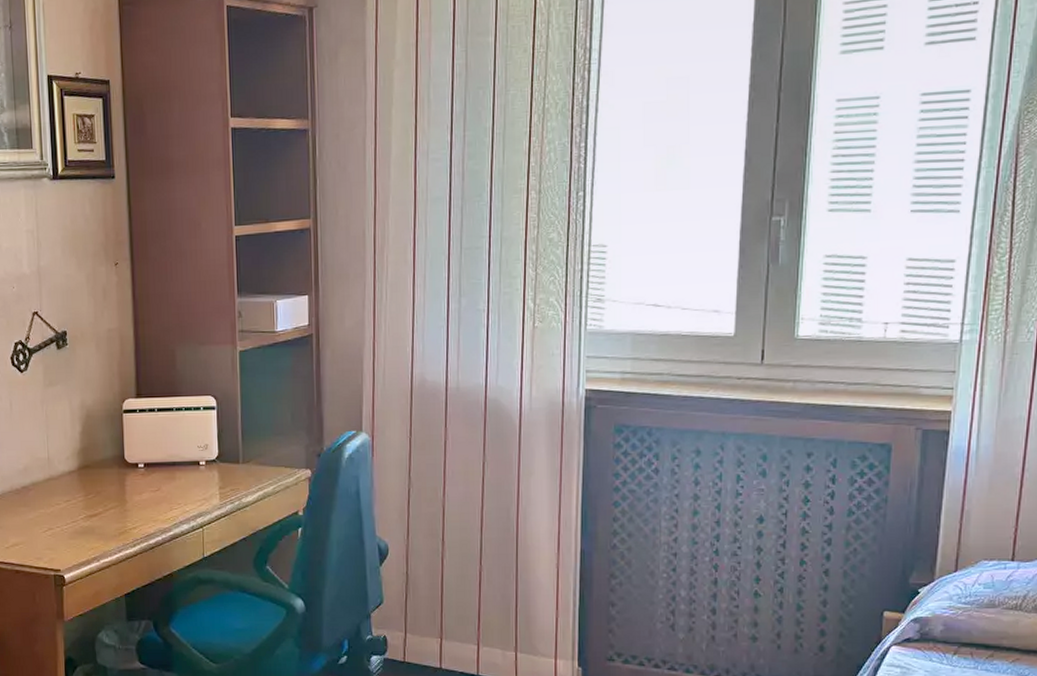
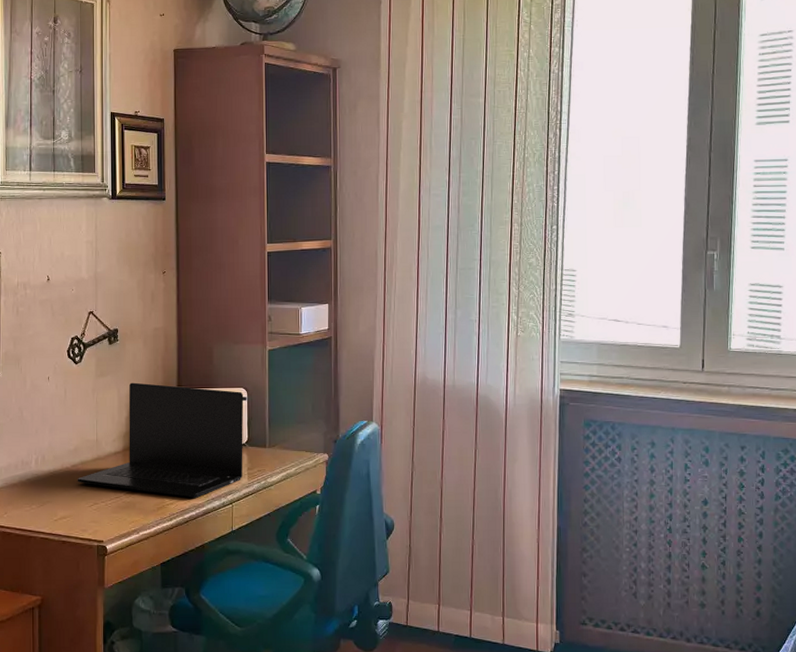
laptop: none [28,392,214,521] -> present [77,382,244,498]

